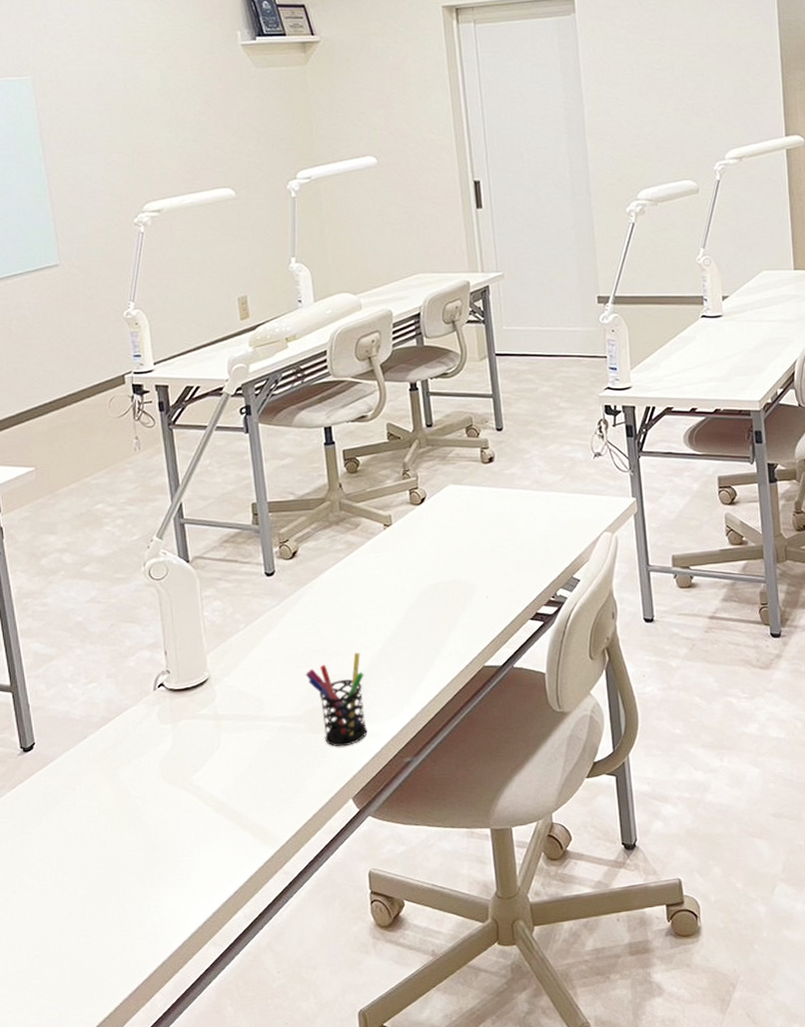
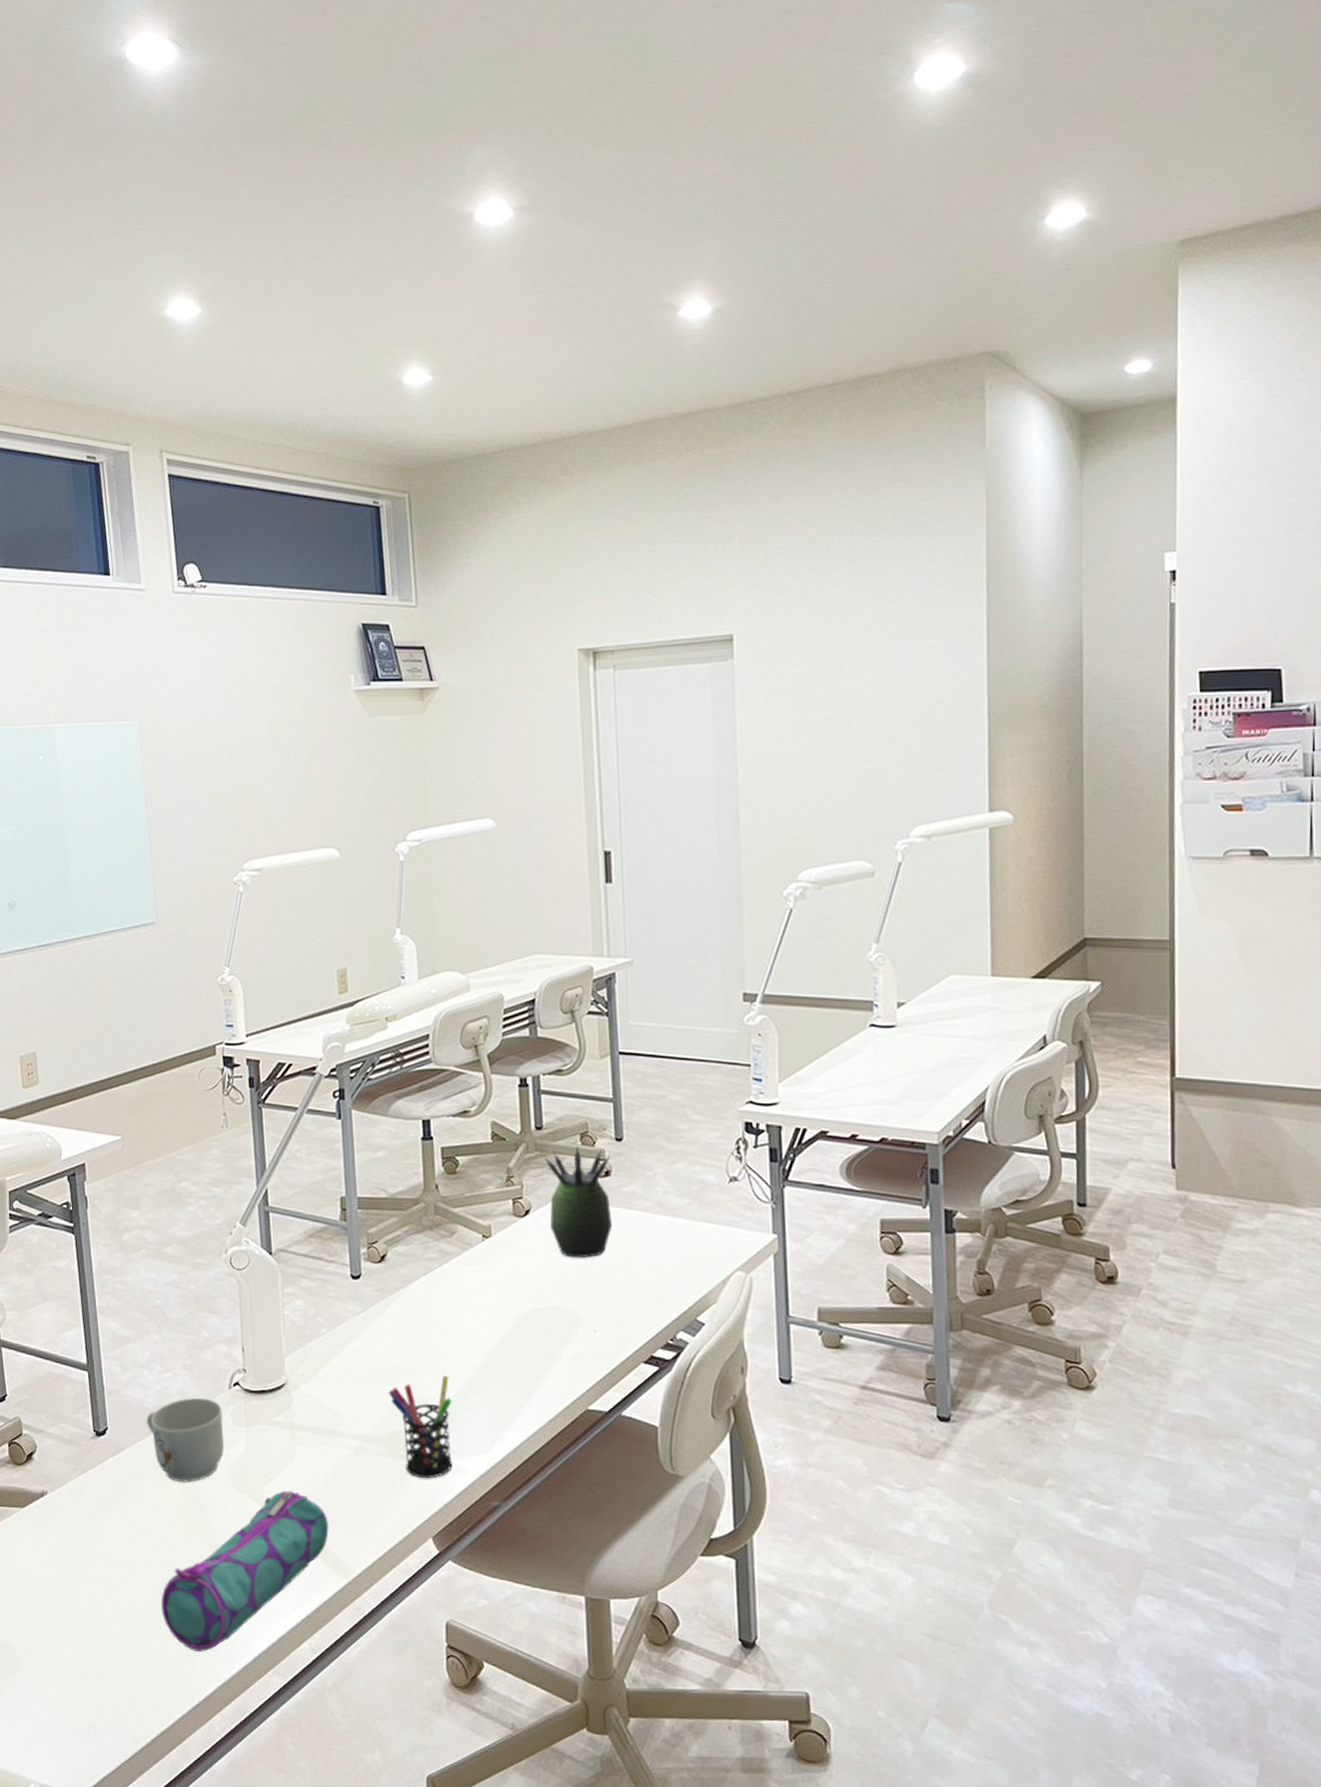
mug: none [74,702,152,784] -> present [147,1397,225,1483]
pencil case: none [96,776,256,938] -> present [160,1490,329,1652]
succulent plant: none [435,438,498,536] -> present [544,1146,613,1258]

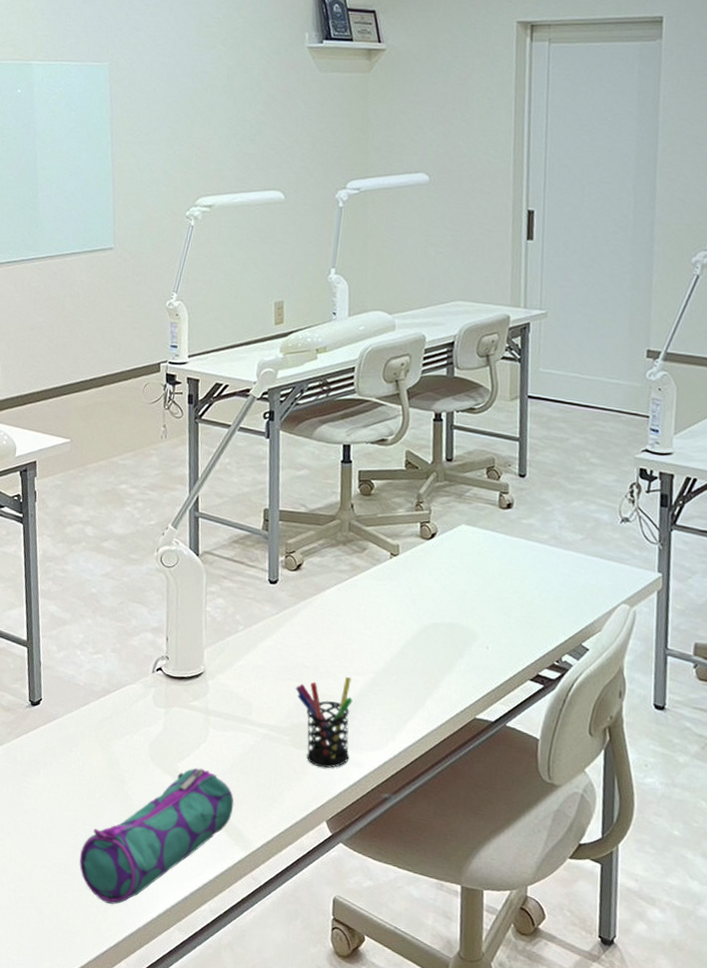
mug: present [147,1397,225,1483] -> none [77,678,146,754]
succulent plant: present [544,1146,613,1258] -> none [452,479,514,581]

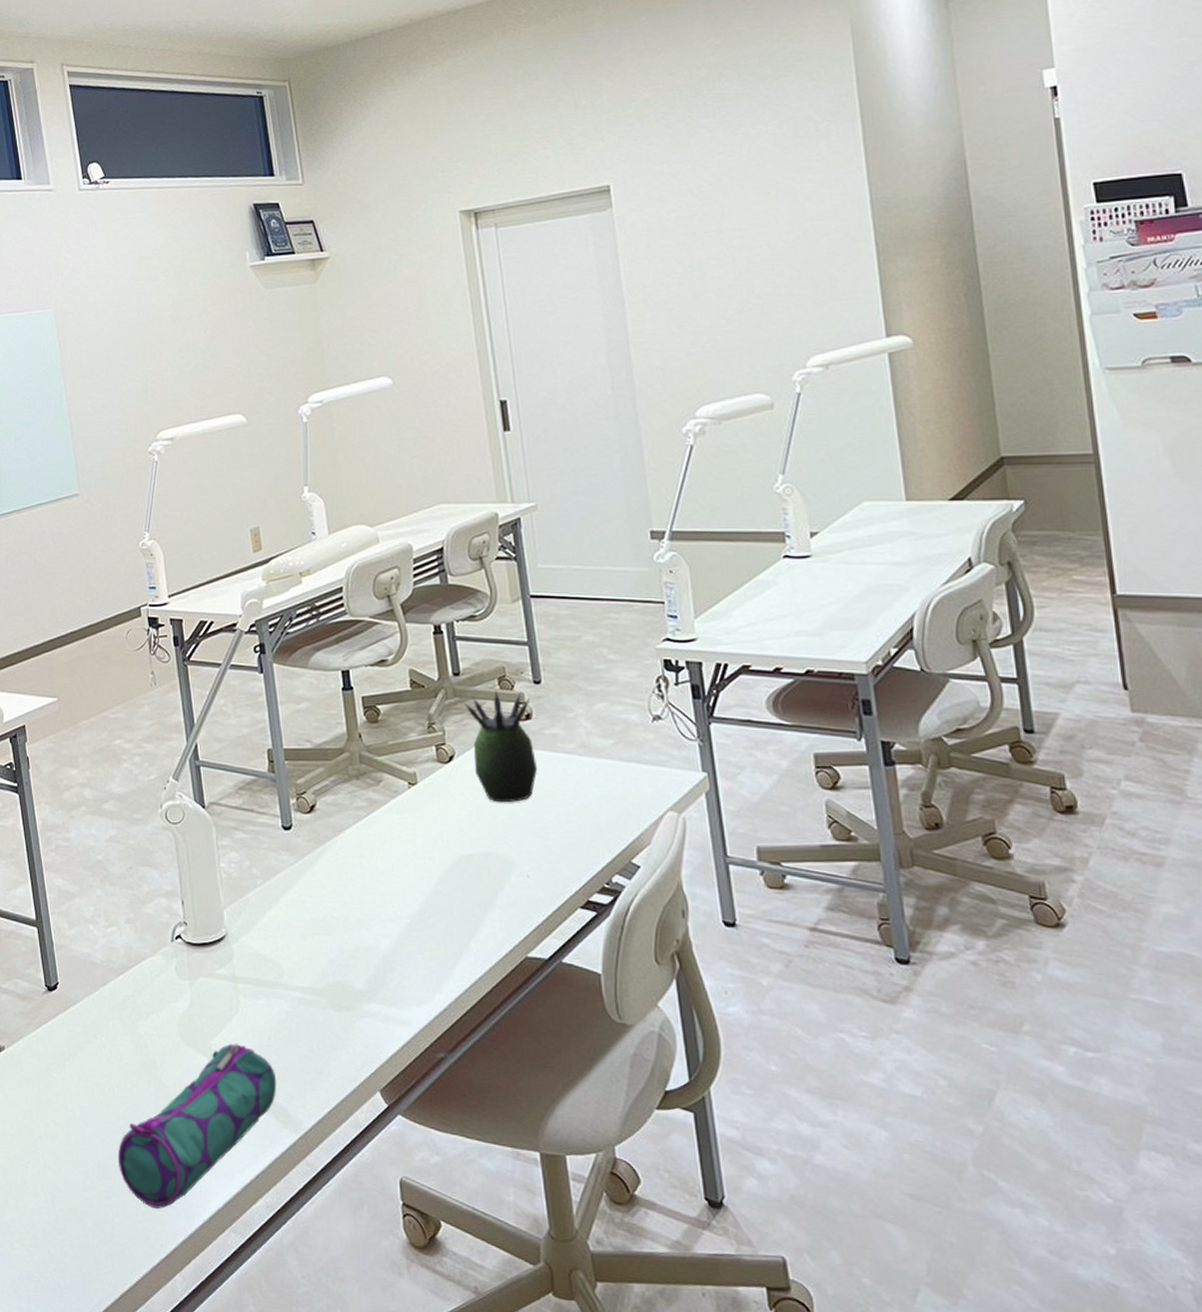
pen holder: present [295,676,353,768] -> none [326,924,395,1031]
succulent plant: none [452,479,514,581] -> present [463,691,538,803]

